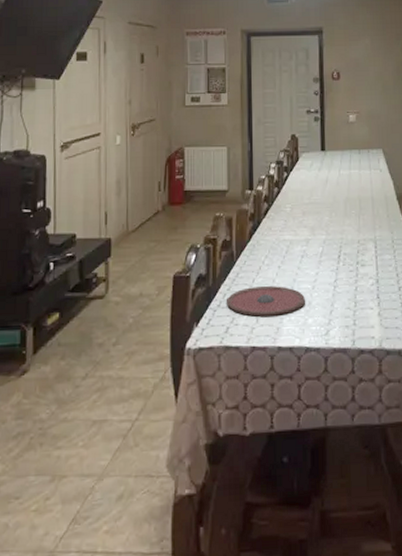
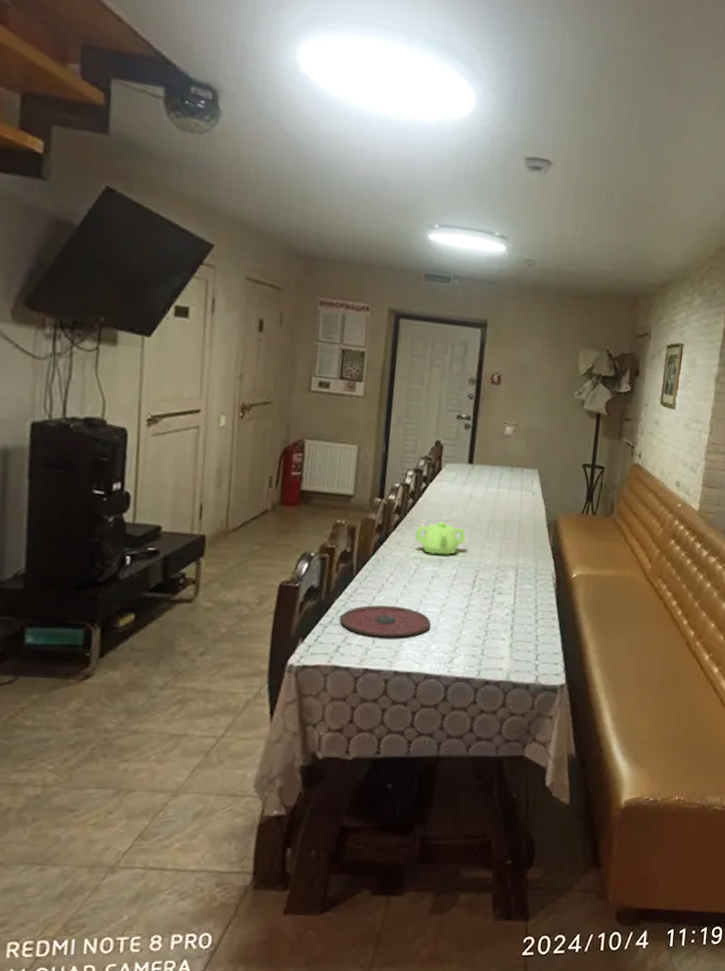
teapot: none [283,205,328,235] -> present [414,522,466,555]

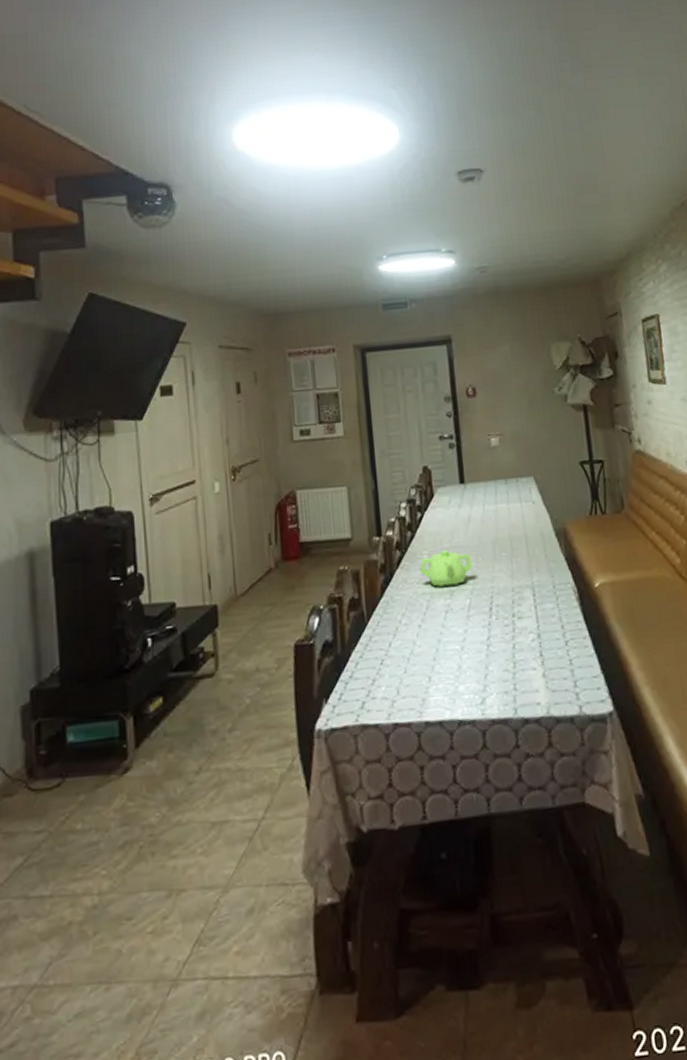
plate: present [339,605,431,638] -> none [358,648,454,687]

